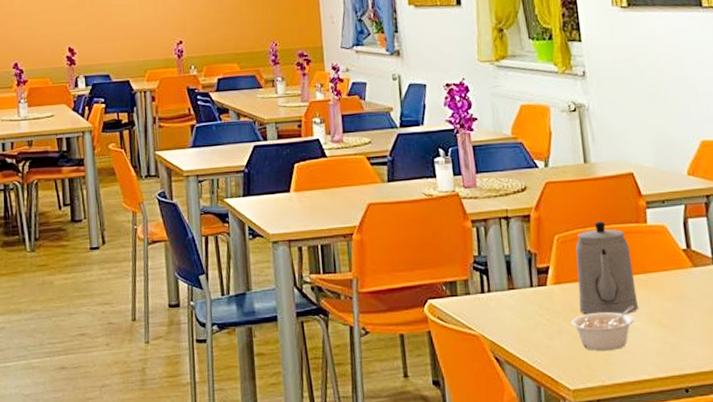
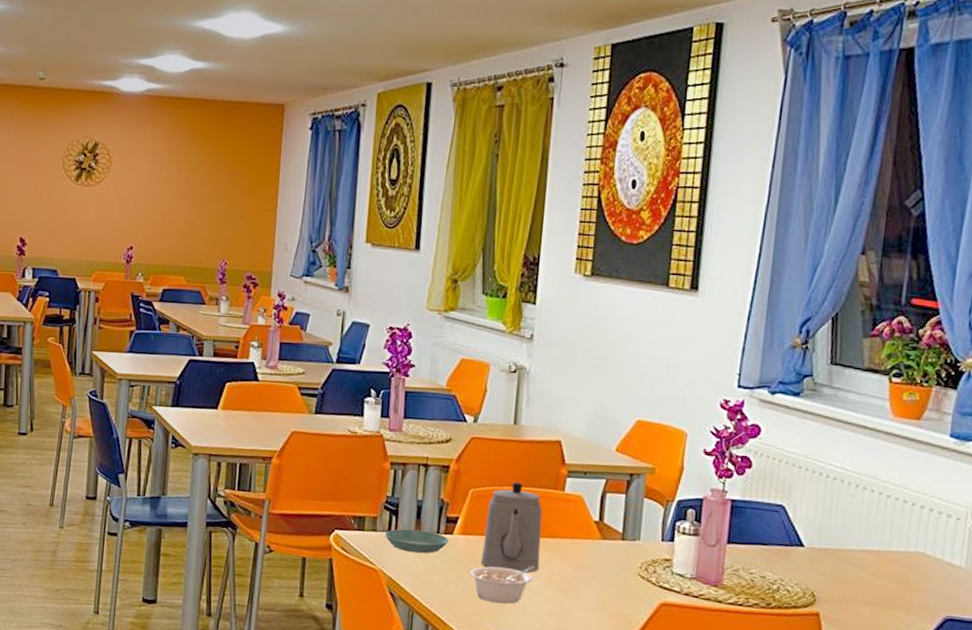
saucer: none [478,286,545,312] -> present [384,529,450,554]

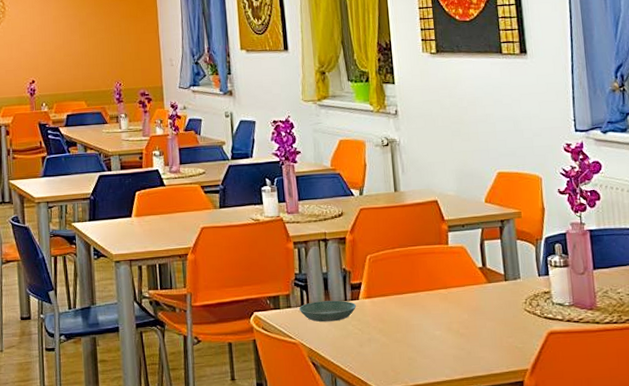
legume: present [469,566,535,604] -> none [379,317,435,356]
teapot: present [480,482,543,573] -> none [385,243,440,325]

